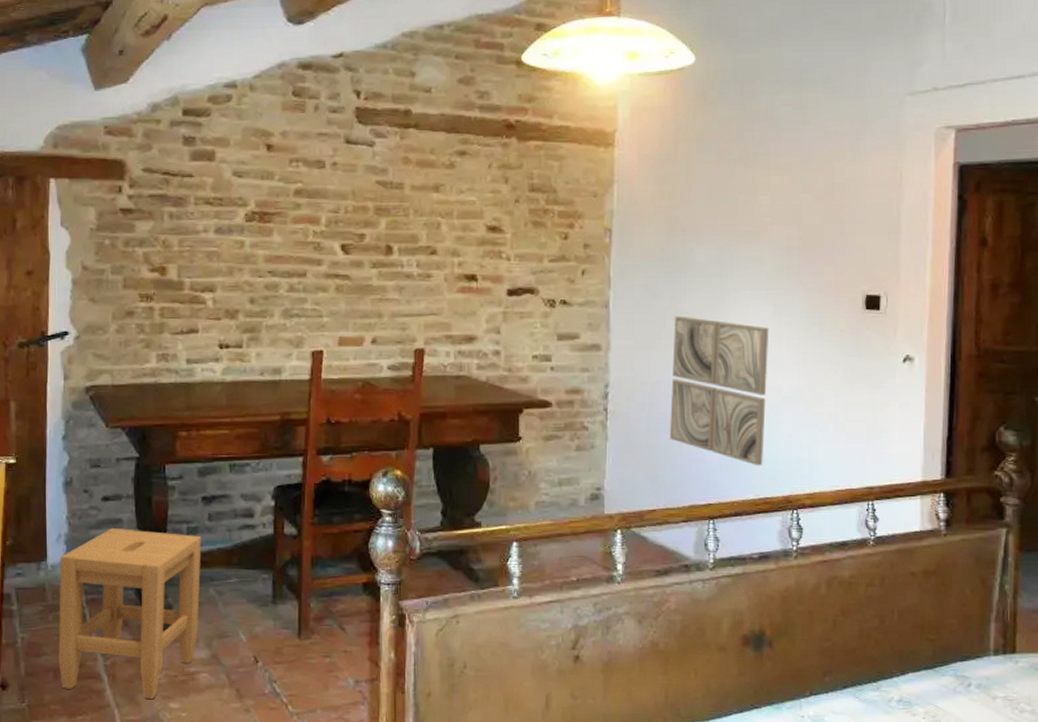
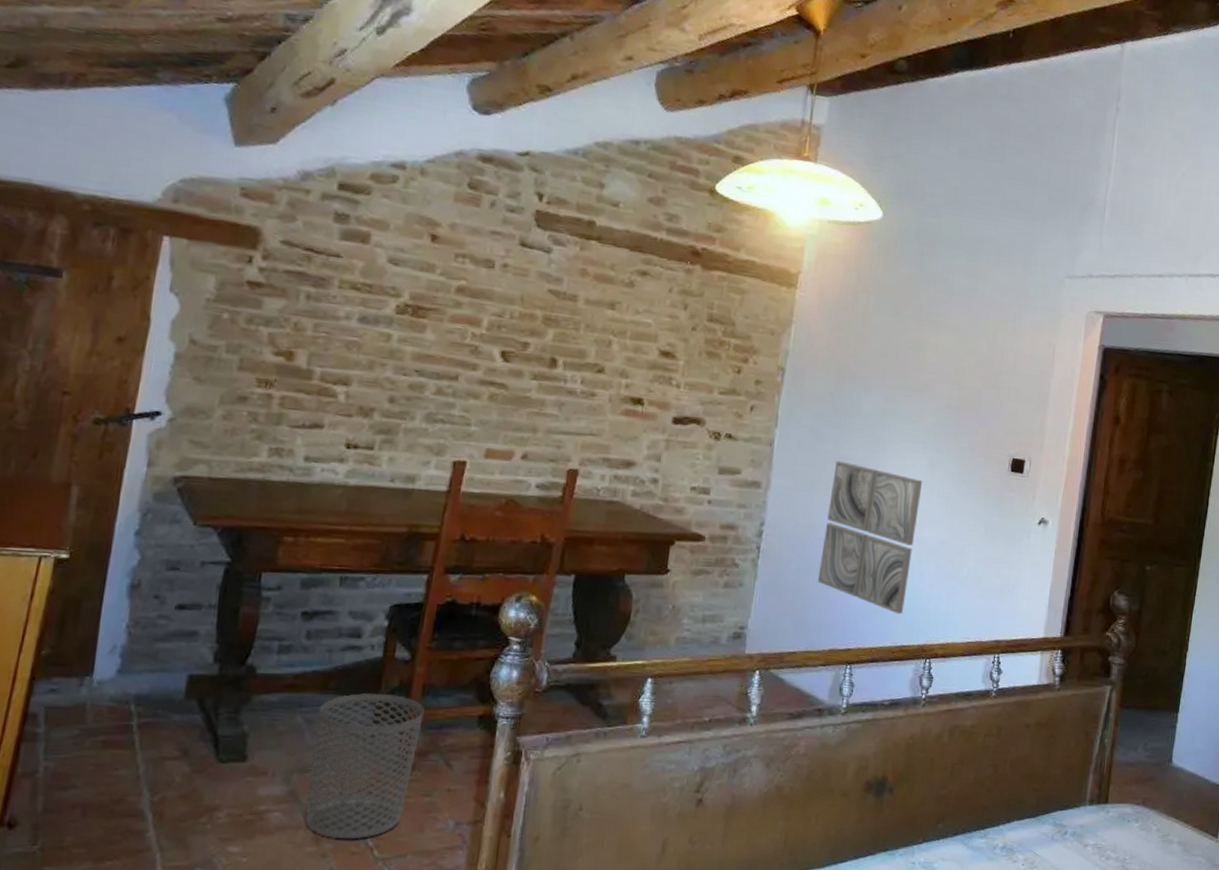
stool: present [58,527,201,700] -> none [90,640,295,843]
waste bin: none [227,567,315,696] -> present [305,693,424,839]

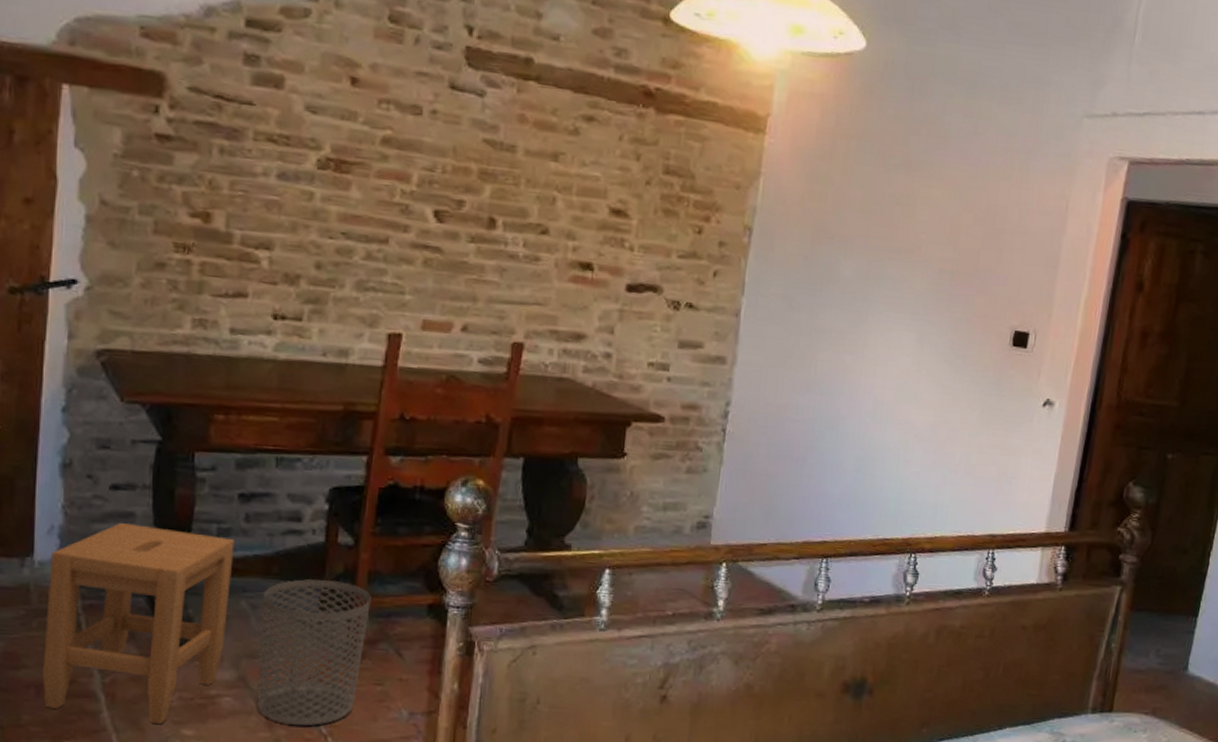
stool: none [90,640,295,843] -> present [42,522,235,725]
wall art: present [818,460,923,615] -> none [791,333,910,505]

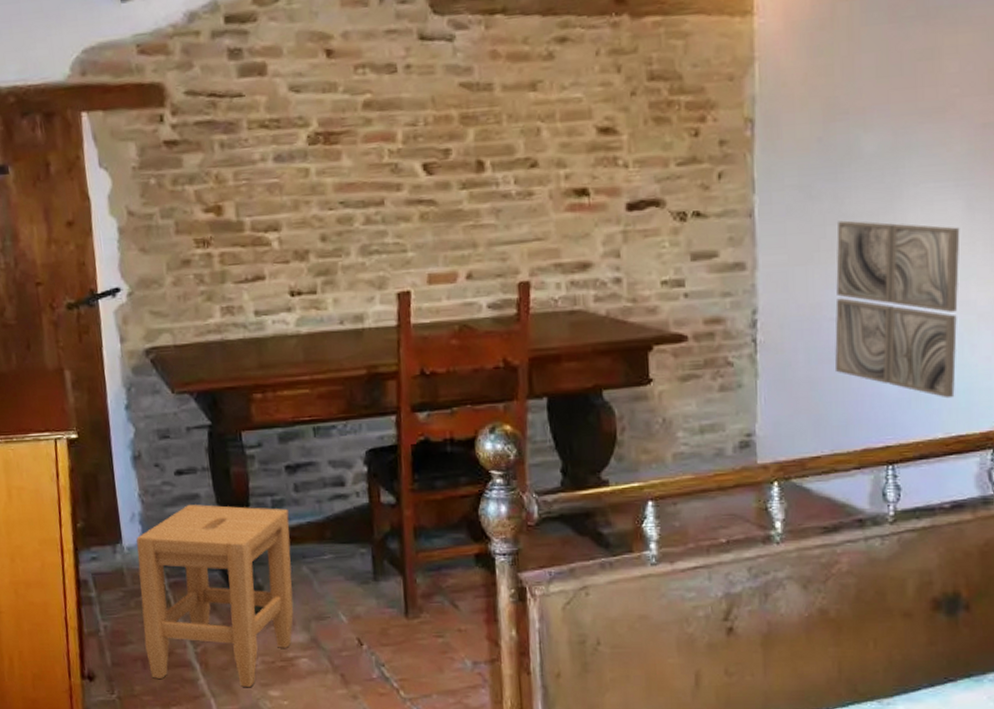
waste bin: present [257,579,371,726] -> none [321,540,421,680]
wall art: none [791,333,910,505] -> present [835,220,960,399]

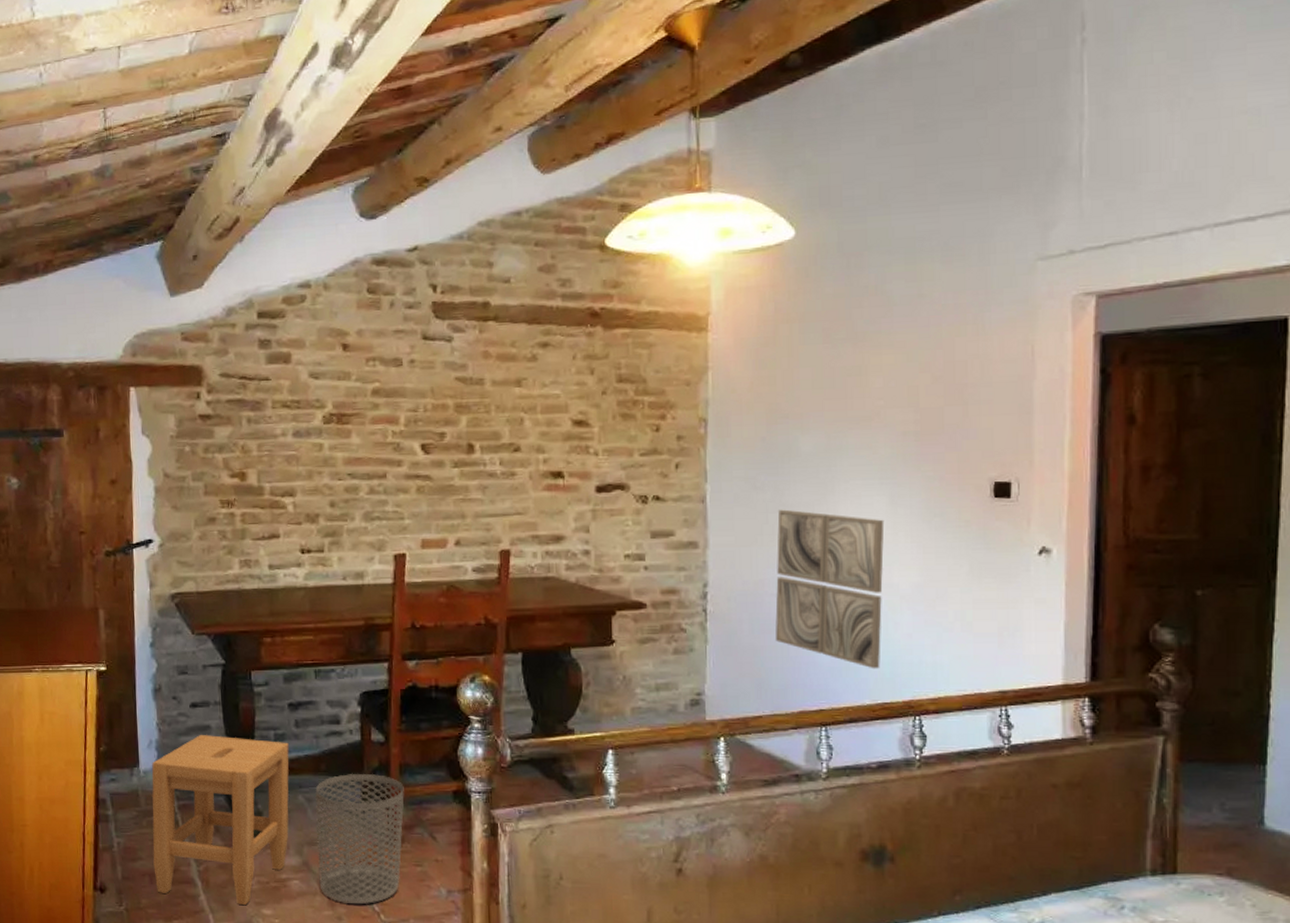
waste bin: none [321,540,421,680] -> present [315,774,404,904]

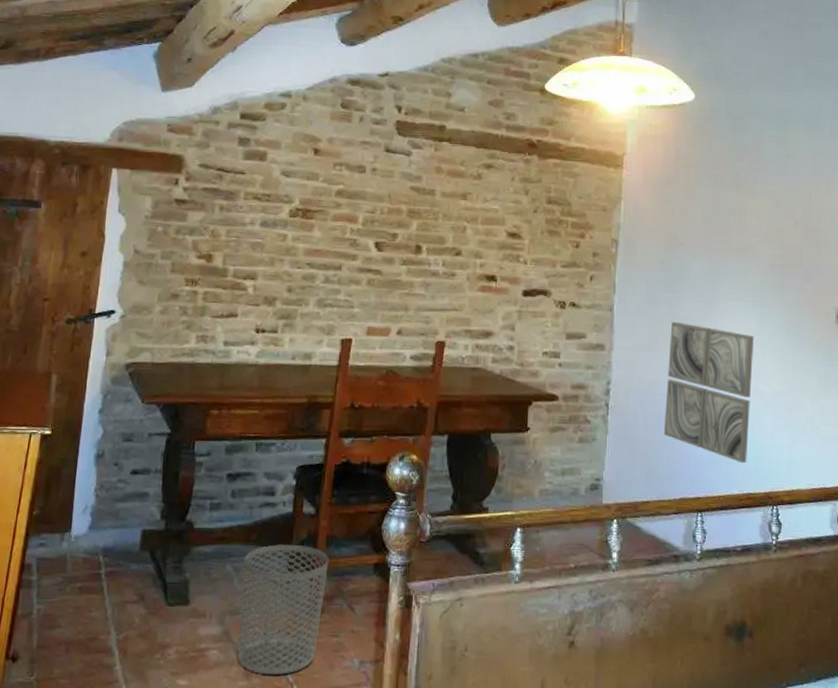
stool: present [151,734,289,906] -> none [71,501,223,676]

